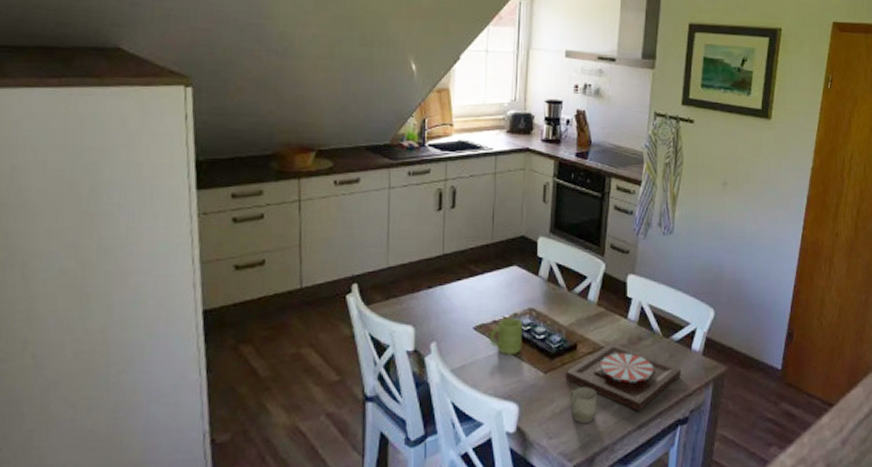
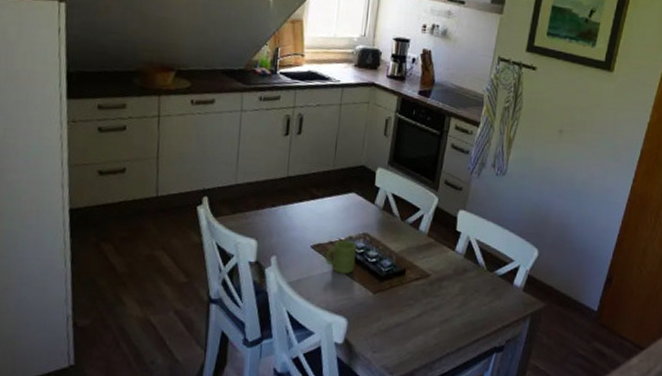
plate: present [565,343,682,411] -> none [392,272,502,336]
cup: present [569,387,598,423] -> none [394,309,422,342]

